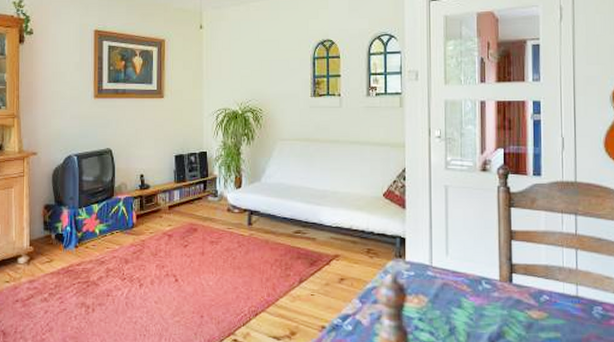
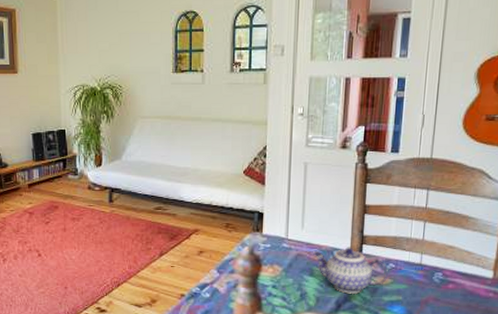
teapot: none [459,276,542,330] -> present [312,247,388,295]

